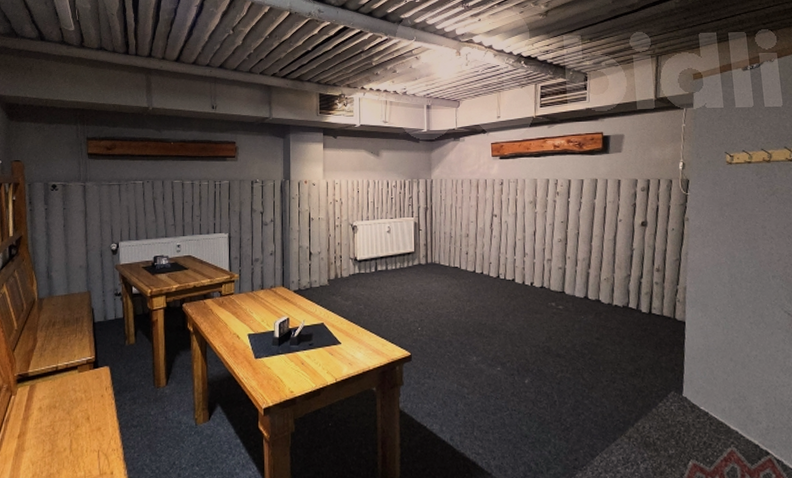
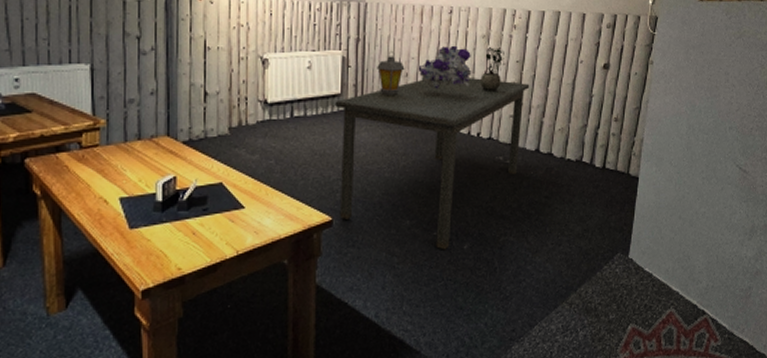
dining table: none [409,236,575,384] -> present [334,78,530,250]
lantern: none [443,216,466,252] -> present [377,50,405,95]
bouquet: none [477,210,523,247] -> present [418,45,472,89]
potted plant: none [530,210,551,249] -> present [480,46,504,93]

